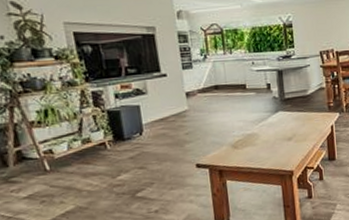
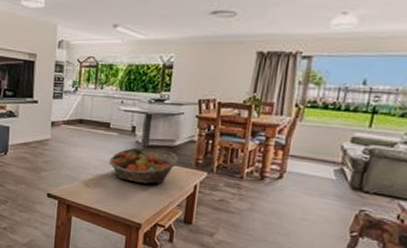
fruit basket: none [251,100,314,135] -> present [108,147,179,184]

